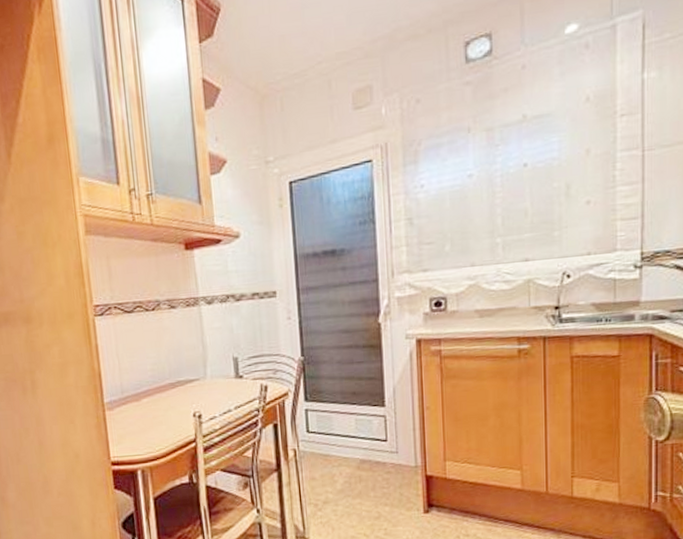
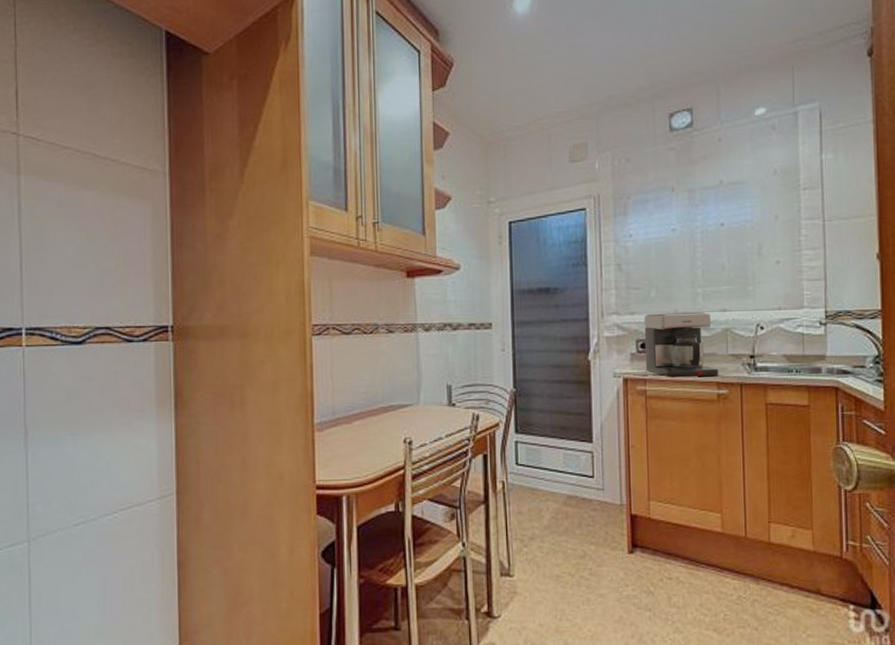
coffee maker: none [437,263,520,336] -> present [644,311,719,378]

